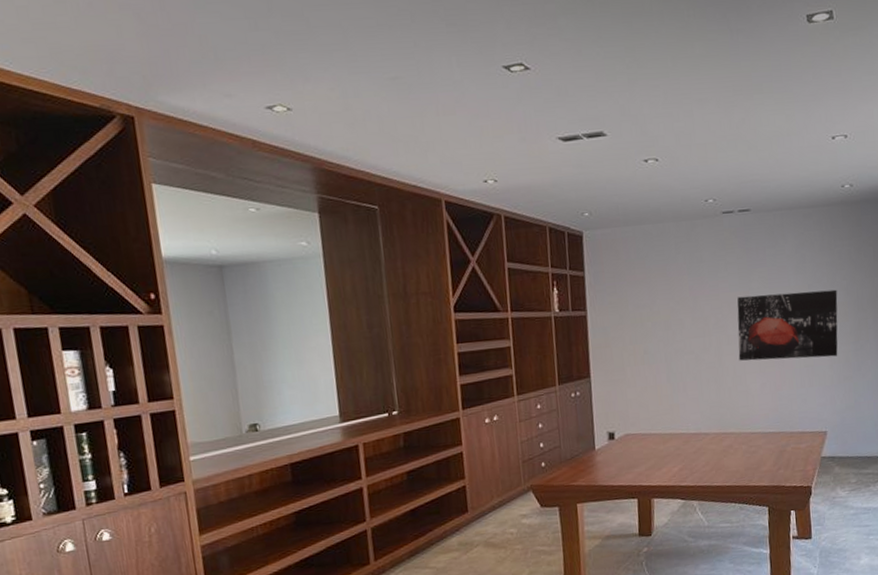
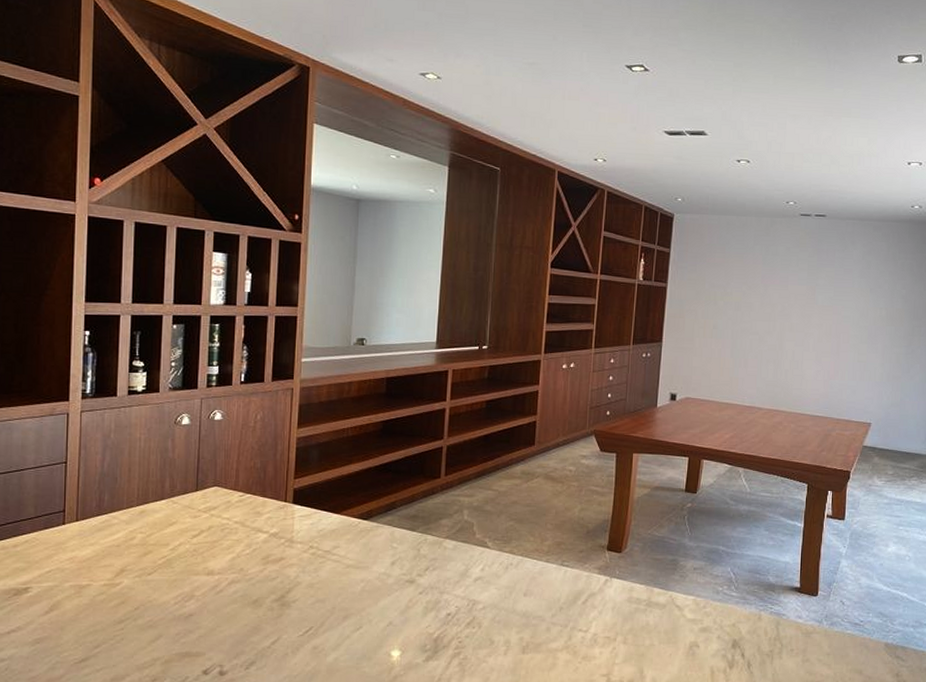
wall art: present [737,289,838,361] -> none [798,290,896,357]

